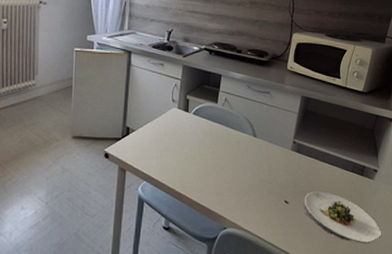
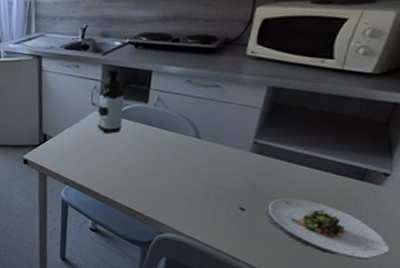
water bottle: none [176,70,199,130] -> present [97,68,124,134]

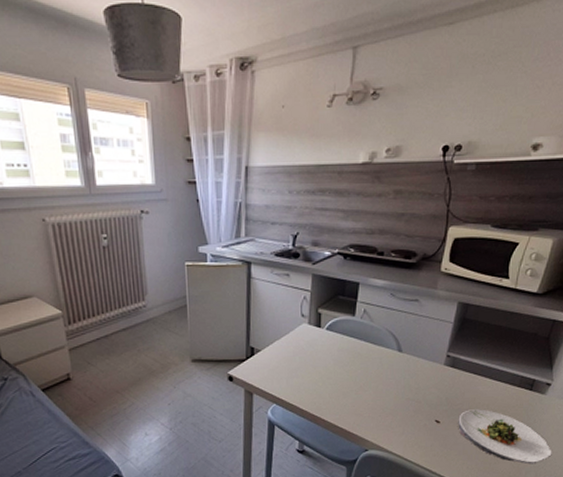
water bottle: present [97,68,124,134] -> none [307,279,332,347]

